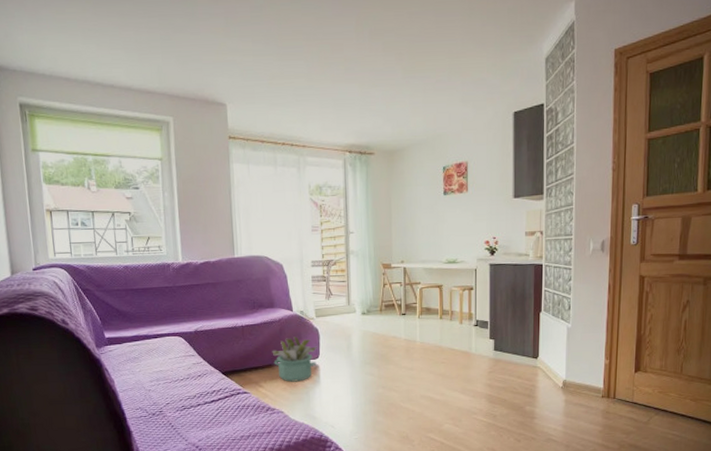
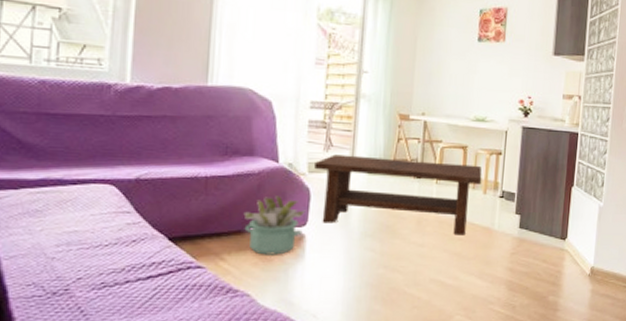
coffee table: none [320,300,458,360] -> present [314,154,482,236]

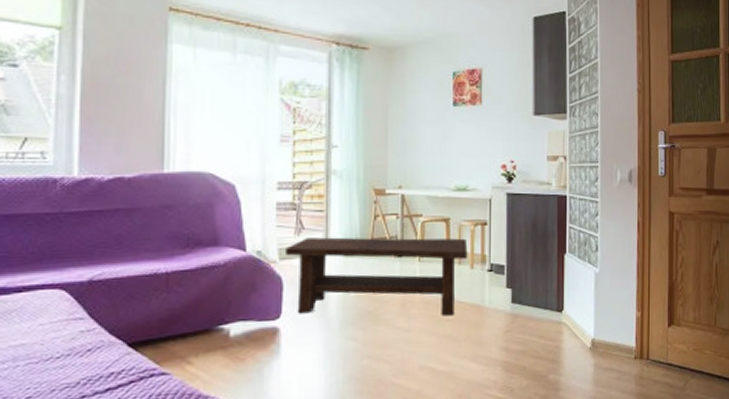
decorative plant: present [243,195,306,255] -> none [210,287,278,355]

